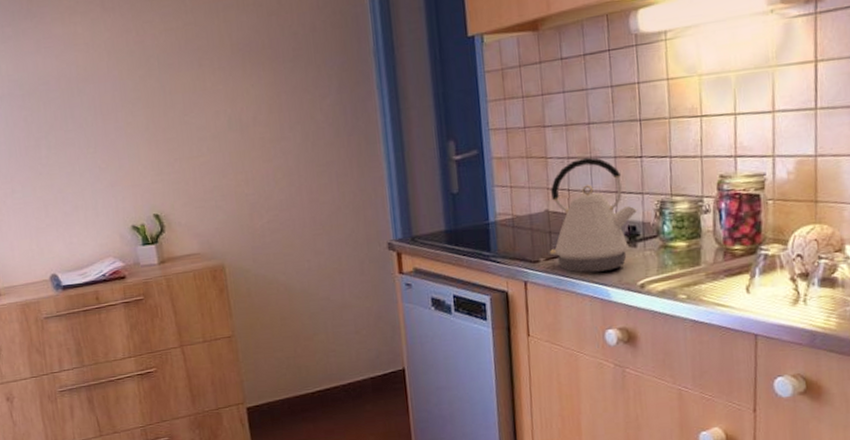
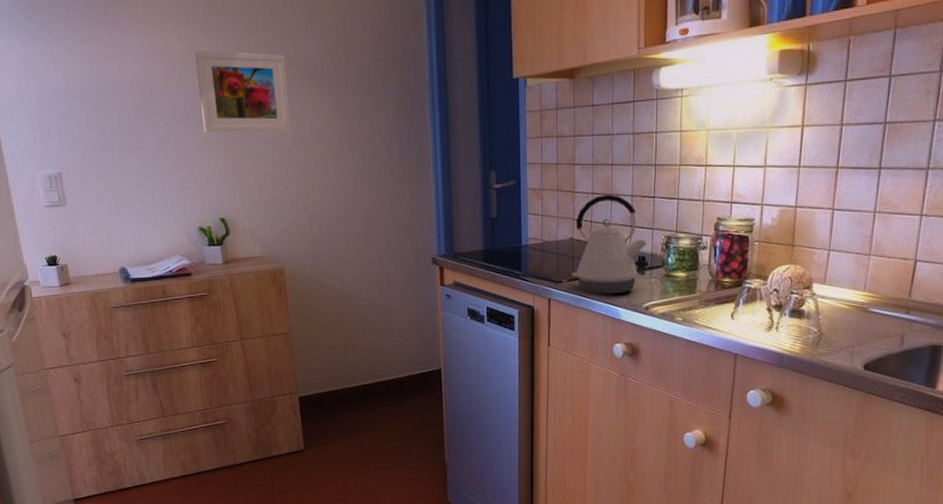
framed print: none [121,33,227,124] -> present [195,50,292,133]

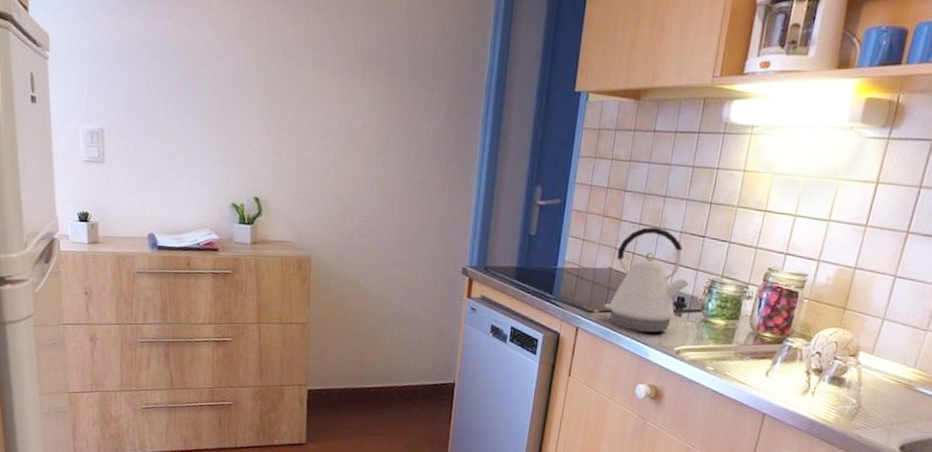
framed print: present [195,50,292,133] -> none [250,21,343,118]

